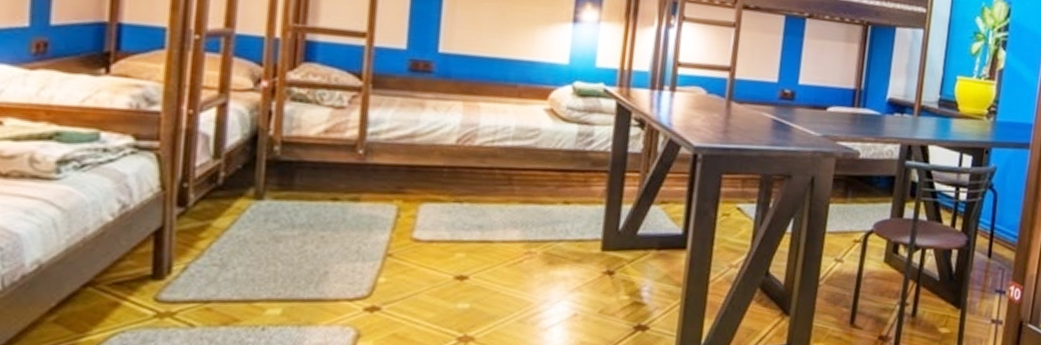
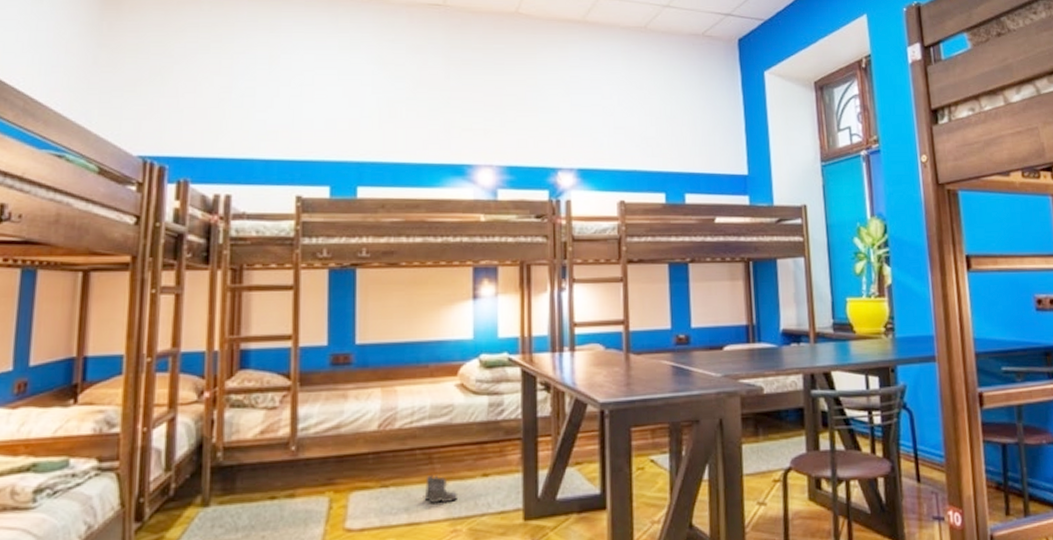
boots: none [499,196,537,226] -> present [424,475,459,504]

